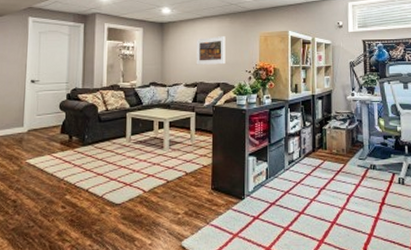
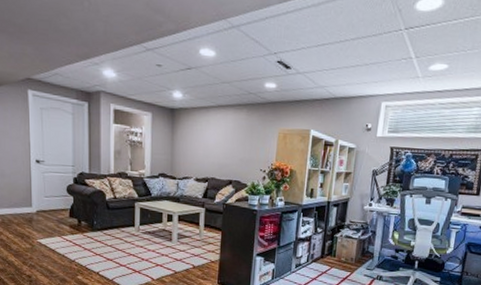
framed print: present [196,36,226,65] -> none [208,129,241,161]

